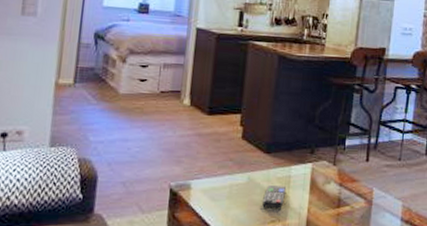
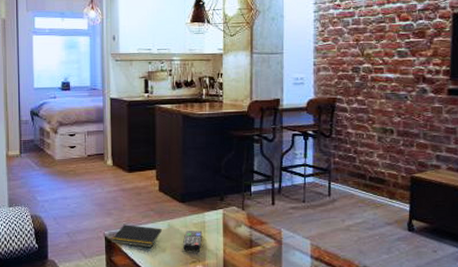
notepad: none [177,175,240,203] -> present [111,224,162,248]

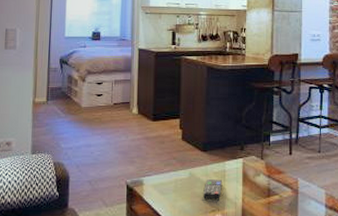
notepad: present [111,224,162,248] -> none [132,173,183,196]

